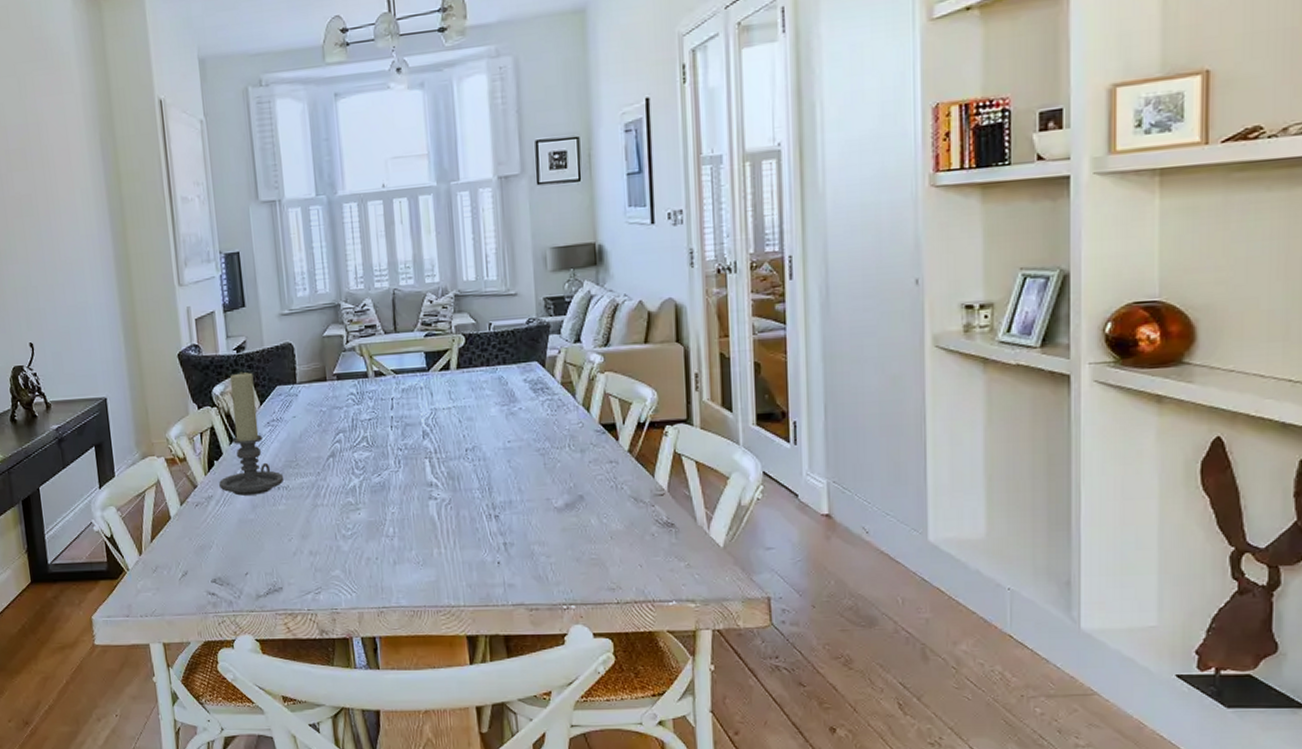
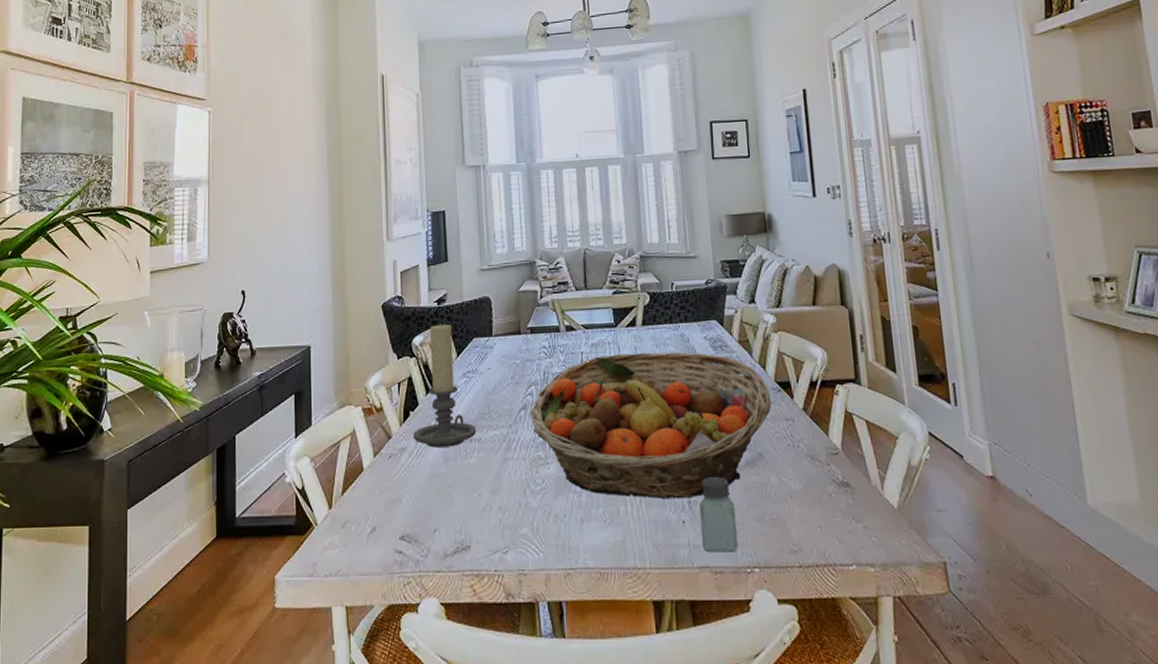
fruit basket: none [338,395,595,542] -> present [530,352,772,500]
saltshaker: none [515,519,555,591] -> present [699,477,739,553]

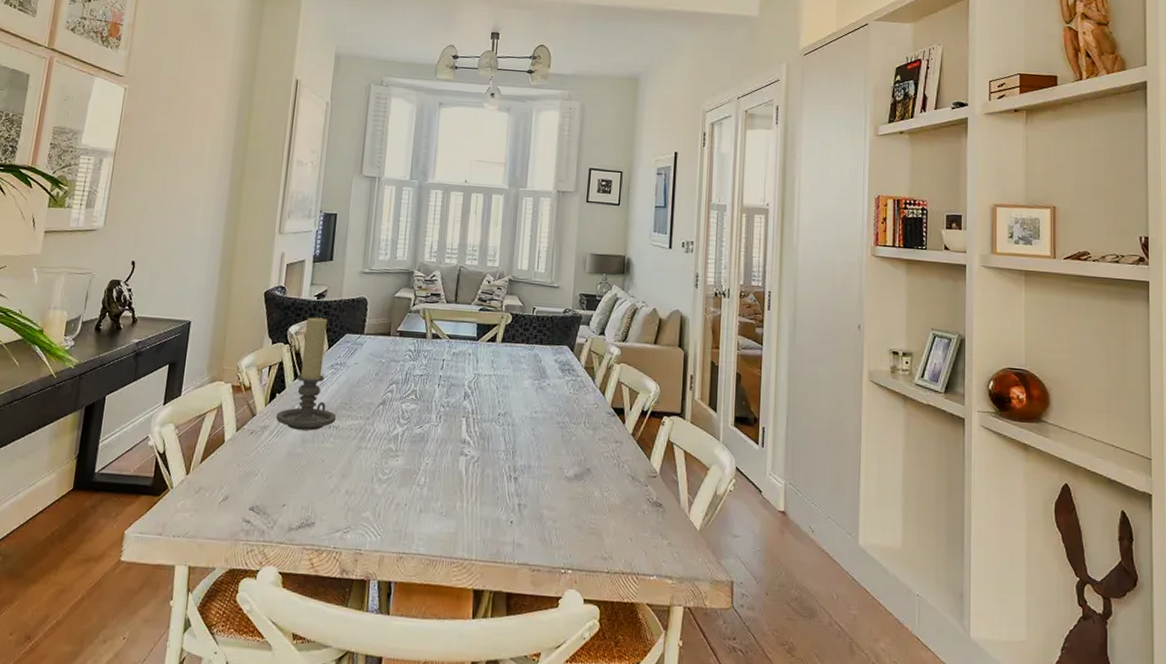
fruit basket: present [530,352,772,500] -> none [387,365,606,501]
saltshaker: present [699,477,739,553] -> none [525,485,559,554]

